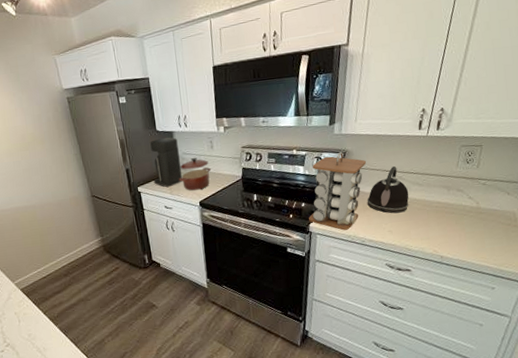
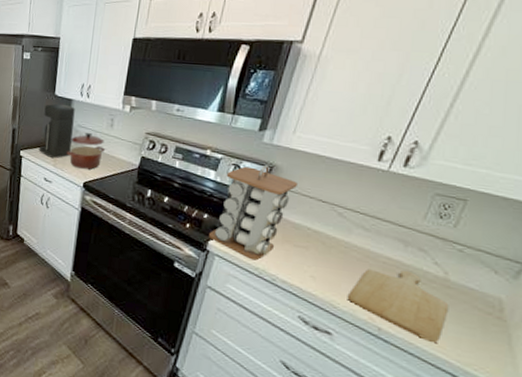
kettle: present [366,166,409,214] -> none [288,198,349,258]
chopping board: none [416,208,484,257] -> present [347,269,449,344]

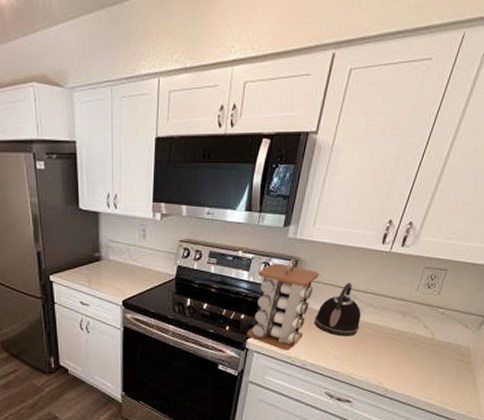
coffee maker: present [38,103,75,158] -> none [70,218,106,279]
saucepan: present [66,132,106,170] -> none [100,246,141,288]
kettle: none [288,198,349,258] -> present [314,283,361,337]
chopping board: present [347,269,449,344] -> none [362,337,435,393]

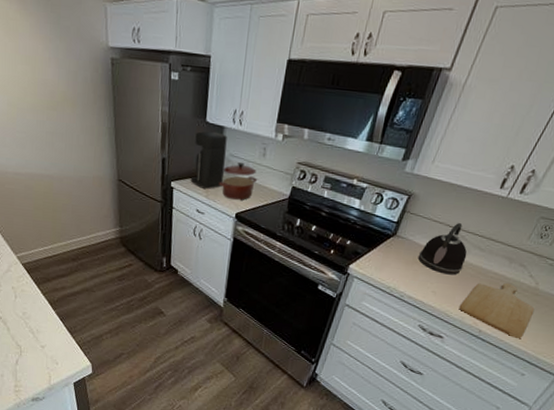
coffee maker: none [70,218,106,279] -> present [190,131,227,189]
saucepan: none [100,246,141,288] -> present [218,162,258,201]
spice rack: present [247,259,320,350] -> none [350,193,432,281]
chopping board: none [362,337,435,393] -> present [459,282,535,339]

